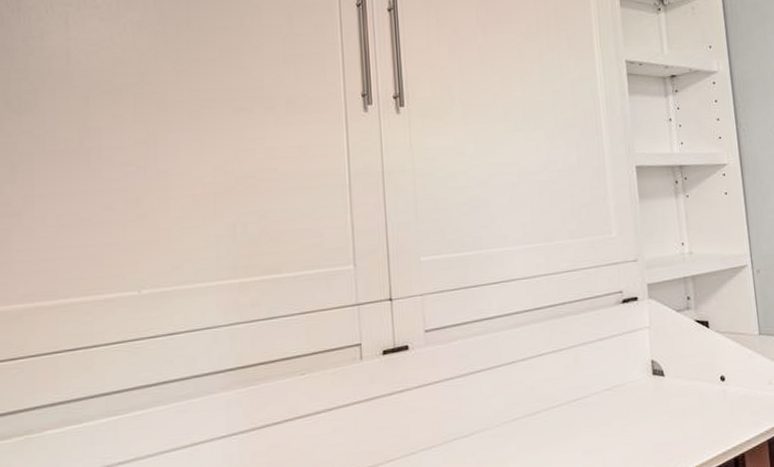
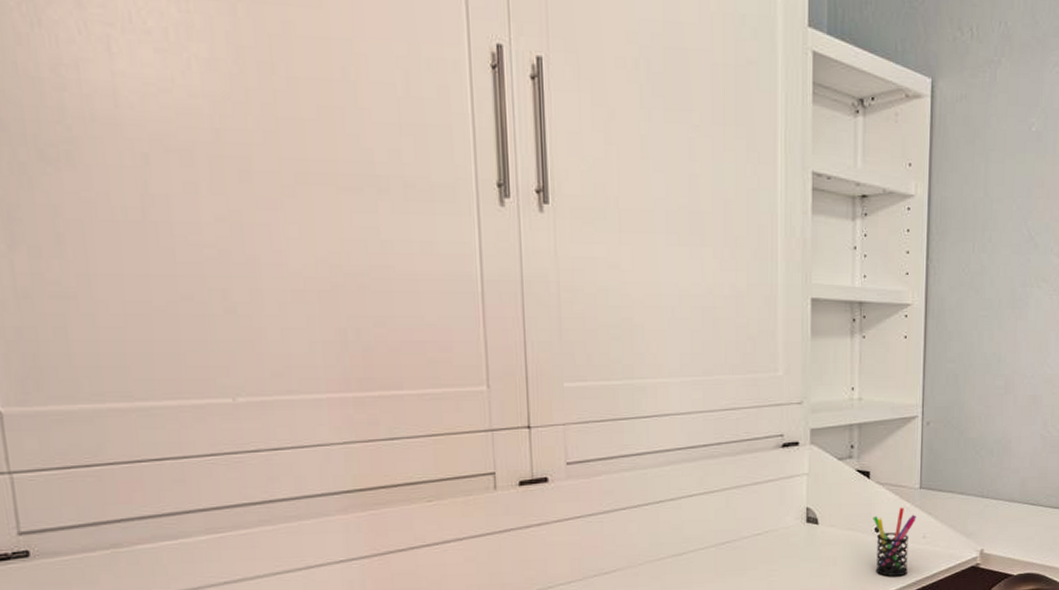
pen holder: none [717,354,760,426] -> present [873,507,916,577]

